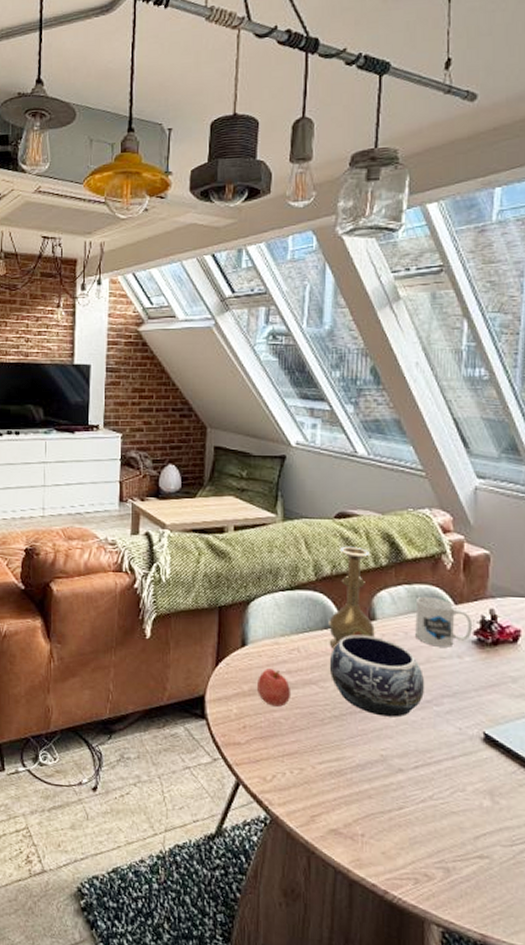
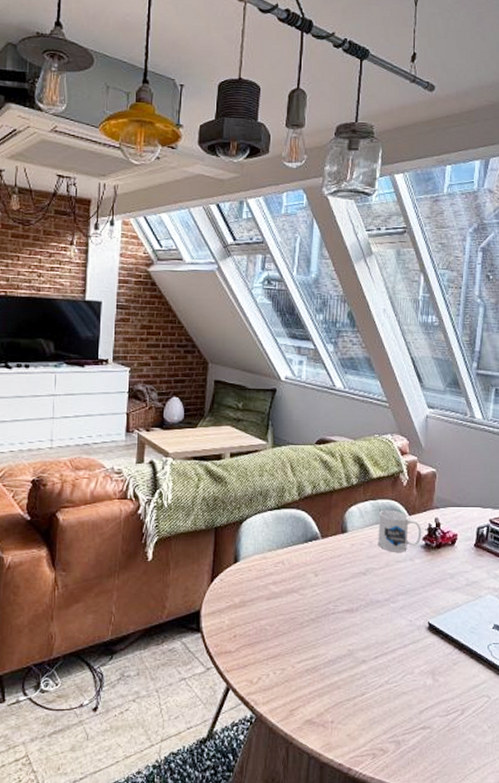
apple: present [256,667,292,707] -> none [246,580,276,615]
vase: present [329,546,376,649] -> none [308,468,347,560]
decorative bowl: present [329,634,424,718] -> none [308,546,384,616]

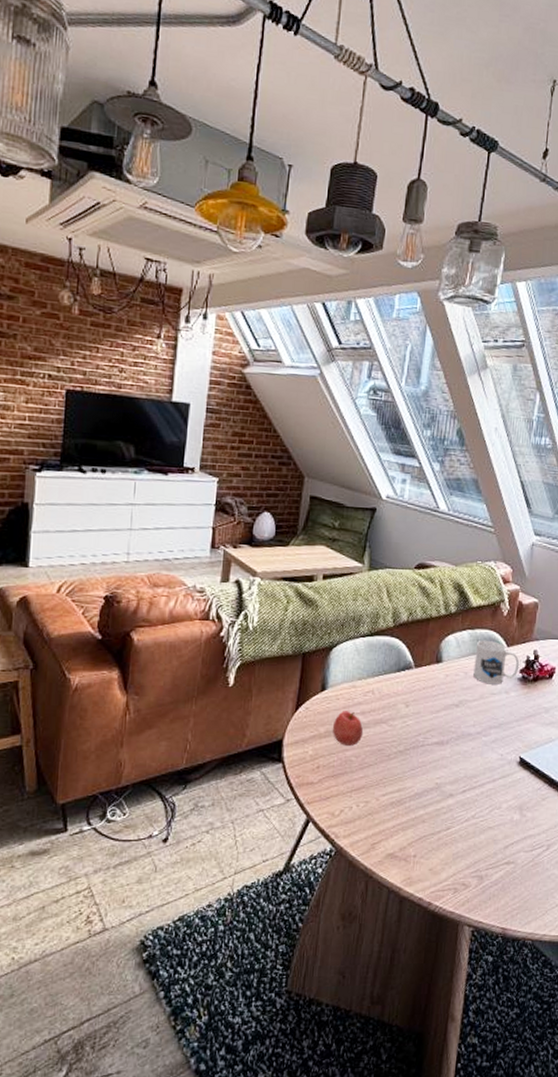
apple: none [246,580,276,615] -> present [332,710,364,746]

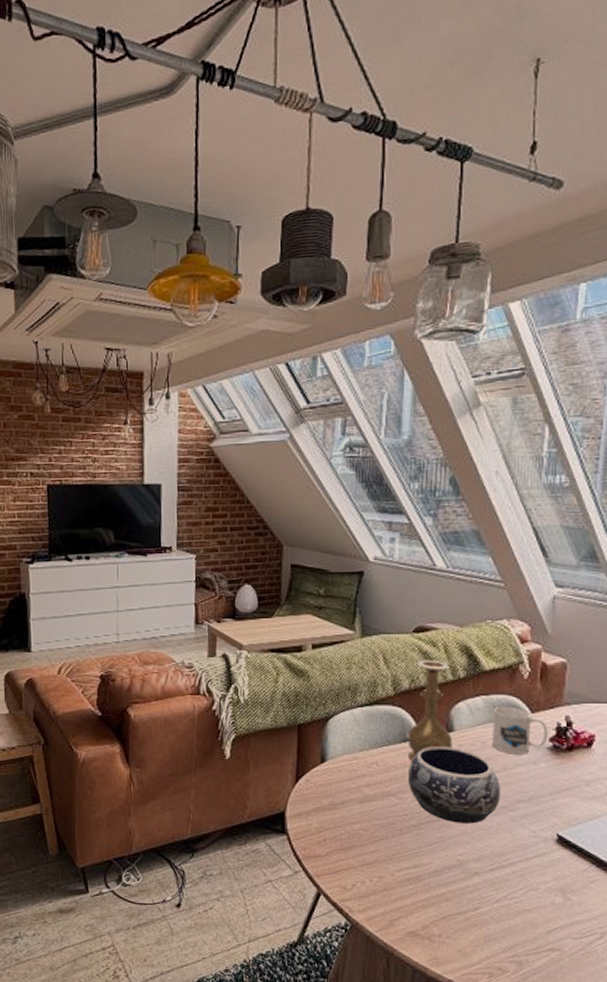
apple: present [332,710,364,746] -> none [336,782,371,819]
decorative bowl: none [398,676,477,749] -> present [407,746,500,824]
vase: none [400,595,442,690] -> present [407,660,454,761]

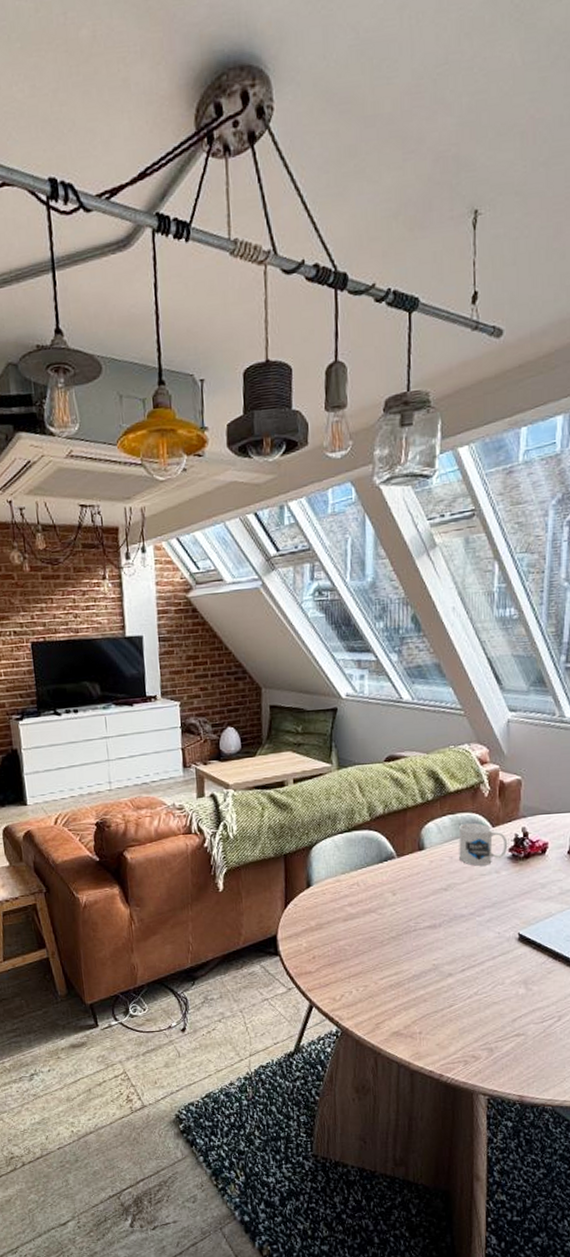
vase: present [407,660,454,761] -> none [383,785,425,879]
decorative bowl: present [407,746,500,824] -> none [385,863,468,932]

